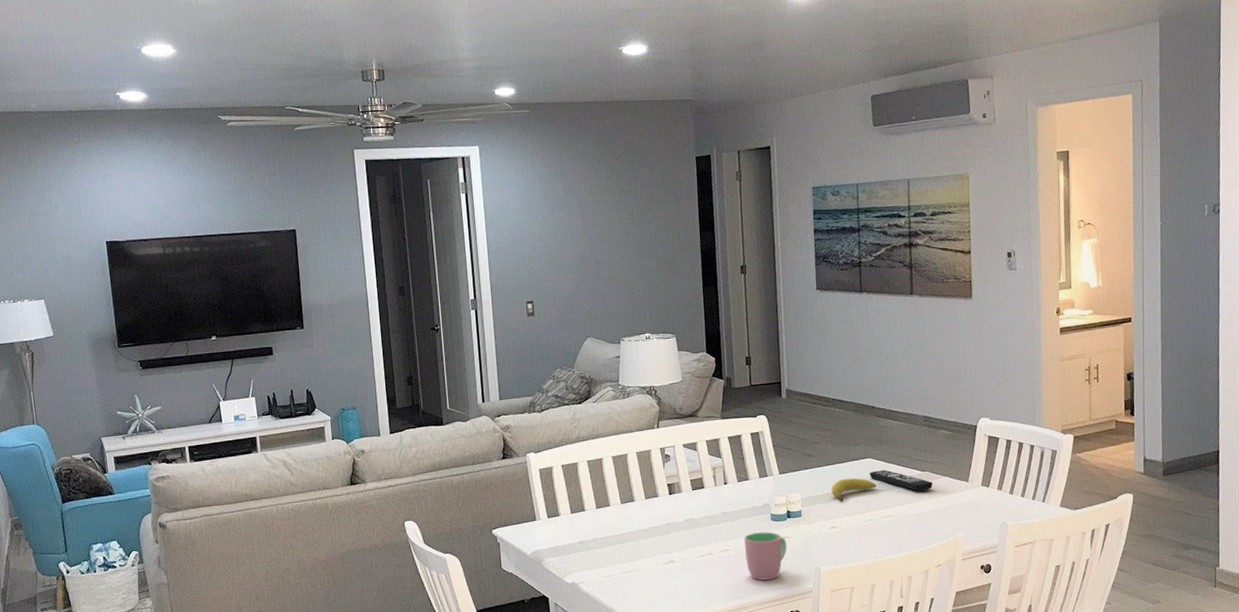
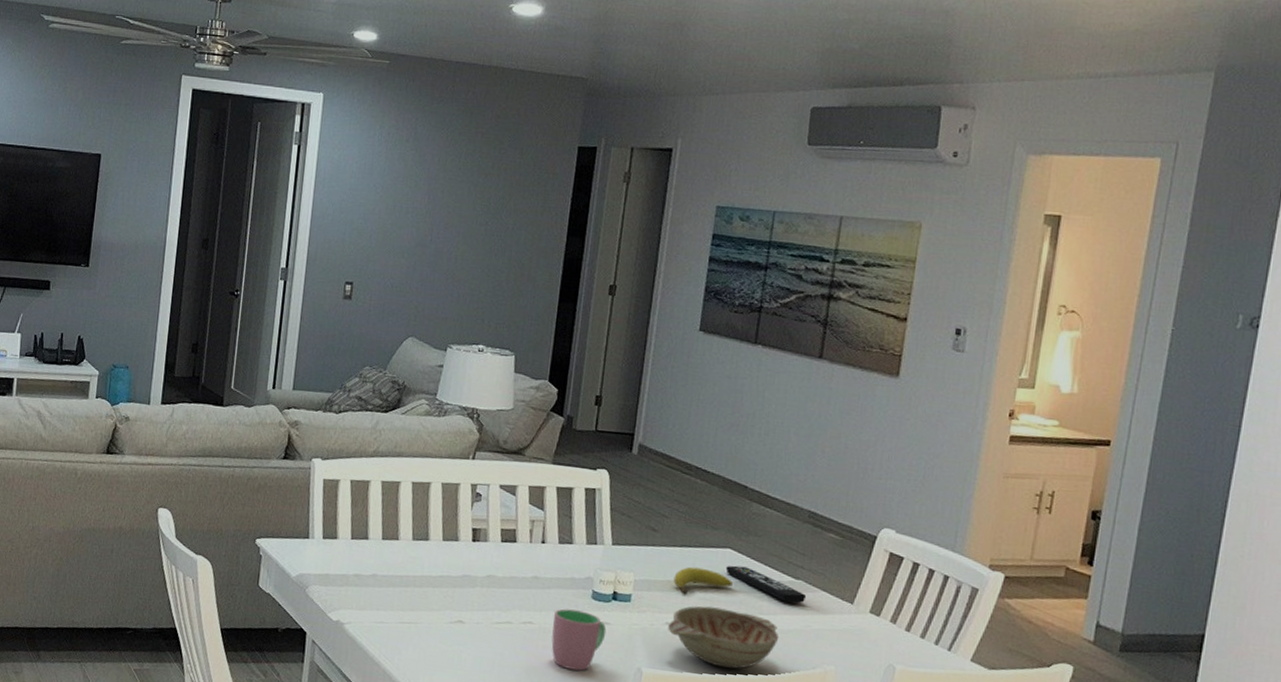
decorative bowl: none [833,506,918,553] -> present [668,606,779,669]

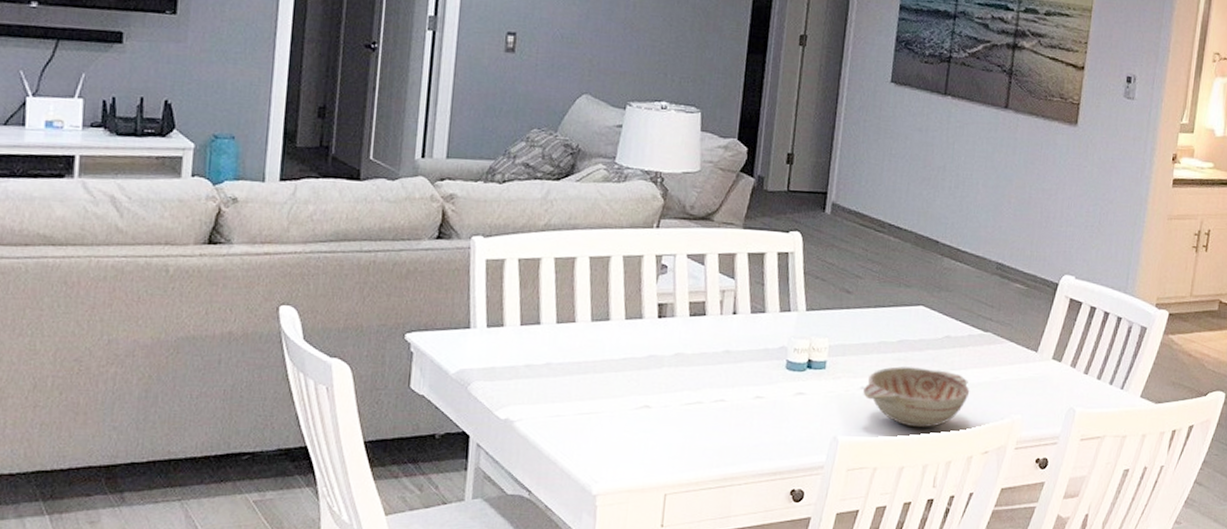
cup: present [551,608,607,671] -> none [745,382,802,446]
fruit: present [673,566,733,595] -> none [868,327,925,357]
remote control: present [725,565,806,604] -> none [918,322,994,356]

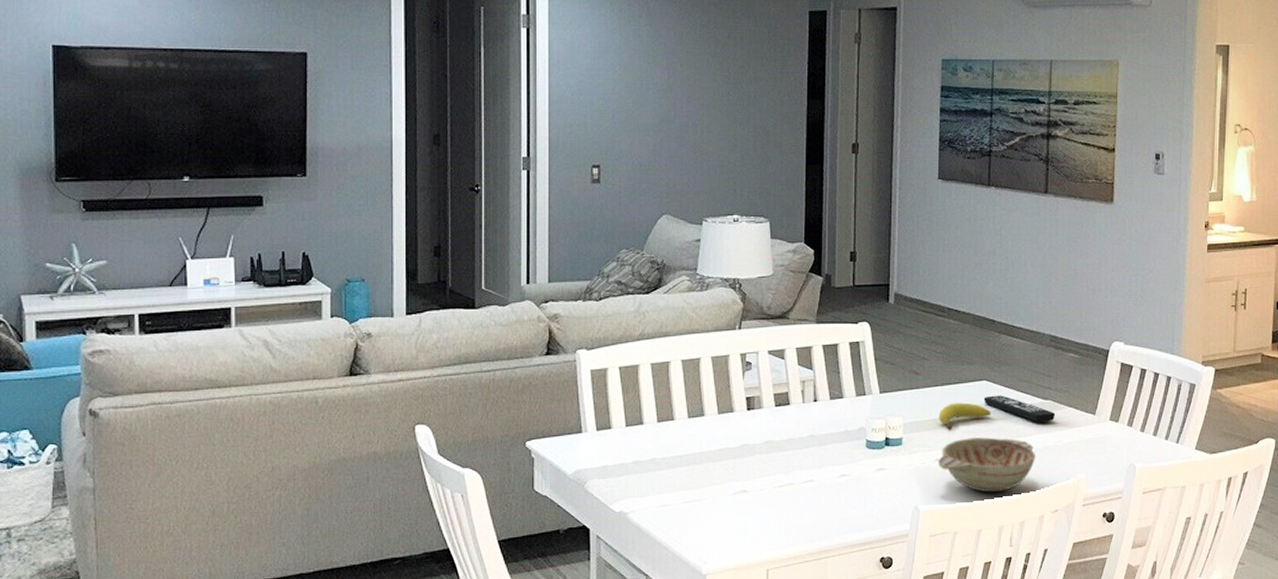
fruit: none [868,327,925,357] -> present [938,402,991,431]
remote control: none [918,322,994,356] -> present [983,395,1055,422]

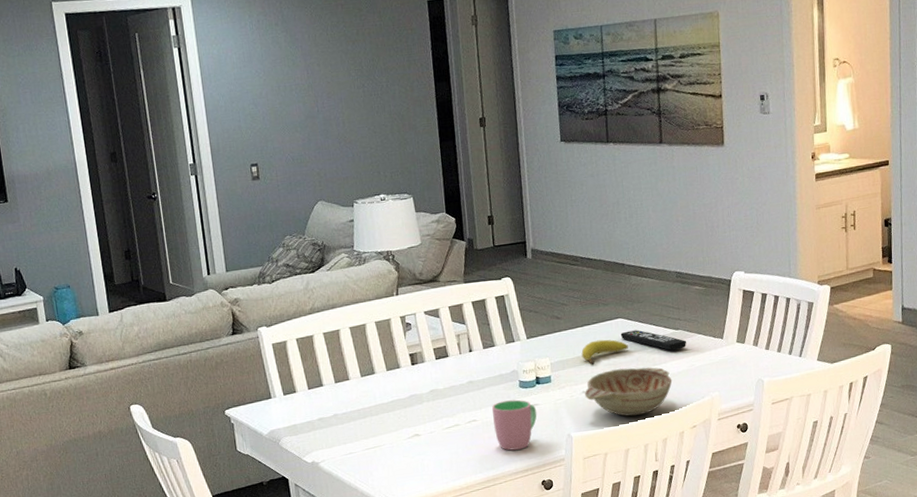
cup: none [833,461,883,519] -> present [492,399,537,451]

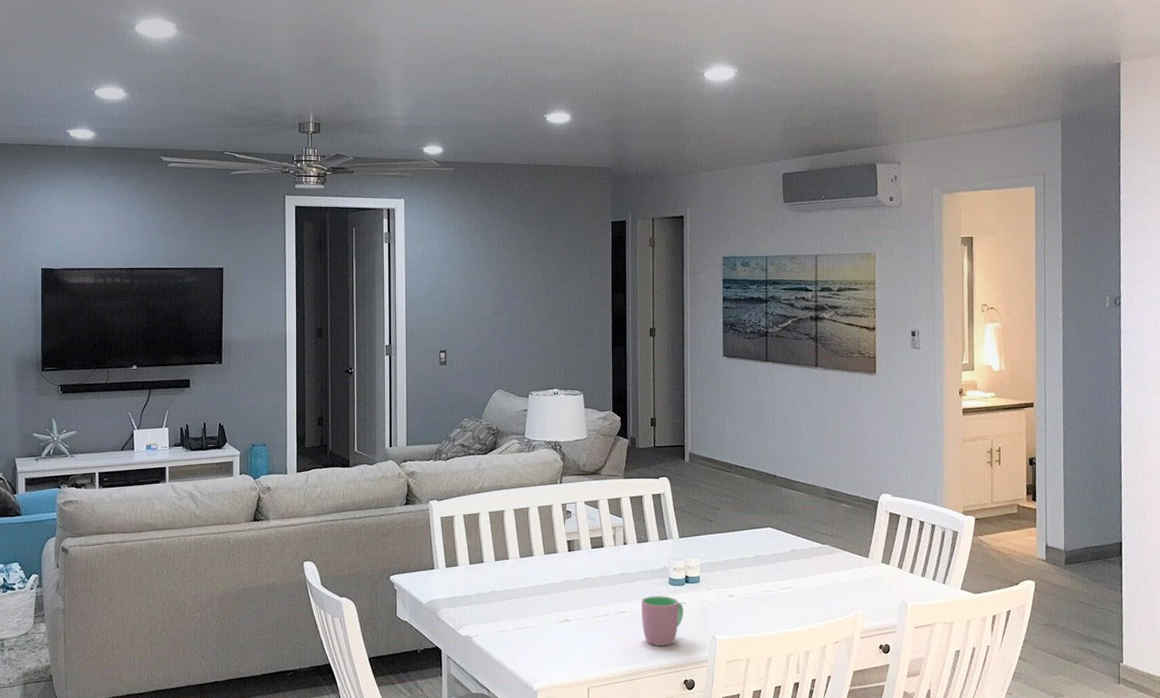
fruit: present [581,339,628,366] -> none [730,546,776,571]
decorative bowl: present [585,367,672,417] -> none [731,577,817,625]
remote control: present [620,329,686,351] -> none [769,540,832,564]

